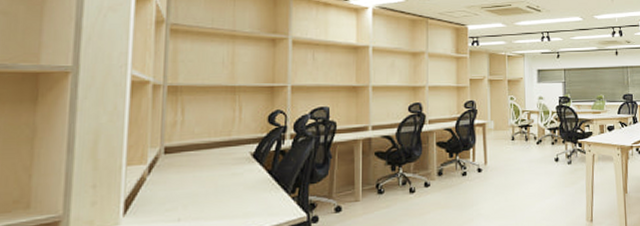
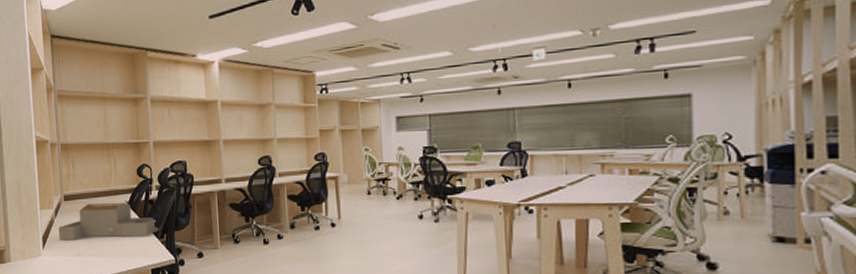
architectural model: none [150,153,293,204] -> present [58,202,161,241]

